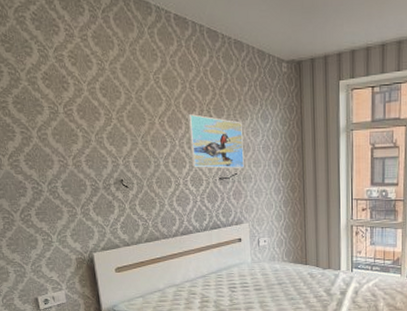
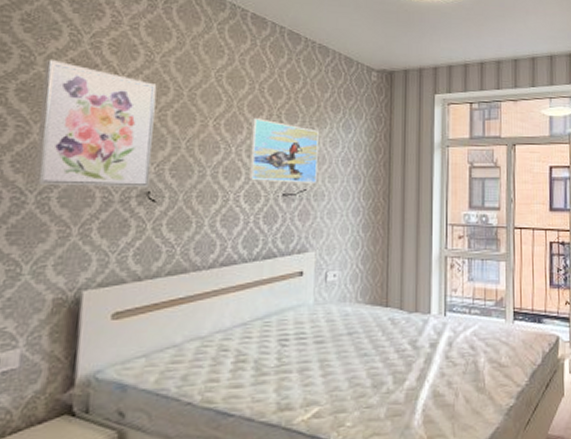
wall art: none [27,75,121,178] -> present [34,60,157,188]

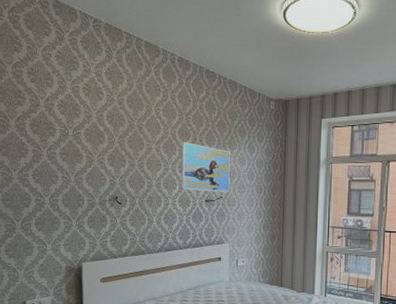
wall art: present [34,60,157,188] -> none [45,102,117,195]

